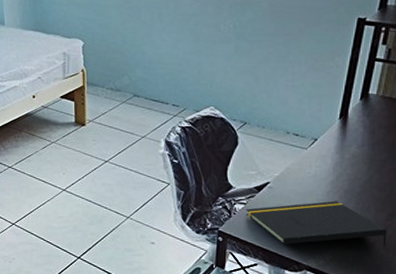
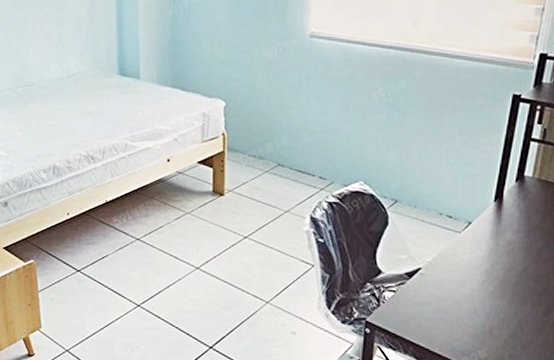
notepad: present [245,200,387,246] -> none [395,291,544,344]

